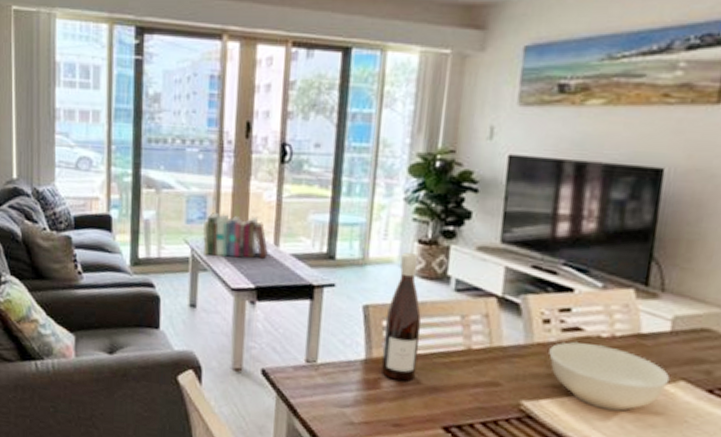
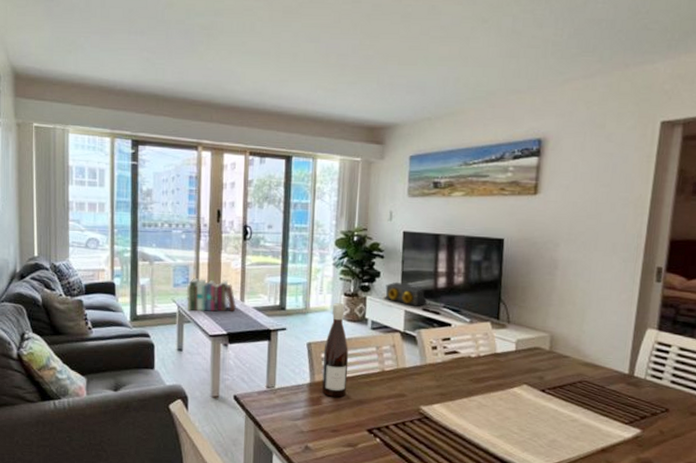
speaker: none [478,226,541,263] -> present [385,281,428,307]
bowl: present [549,341,671,411] -> none [437,361,517,409]

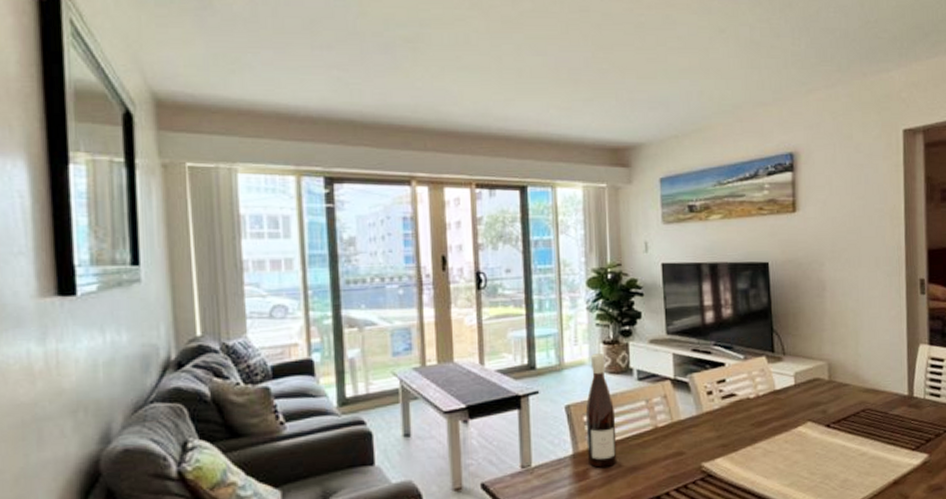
books: present [186,277,236,312] -> none [410,340,475,384]
speaker: present [385,281,428,307] -> none [649,321,697,349]

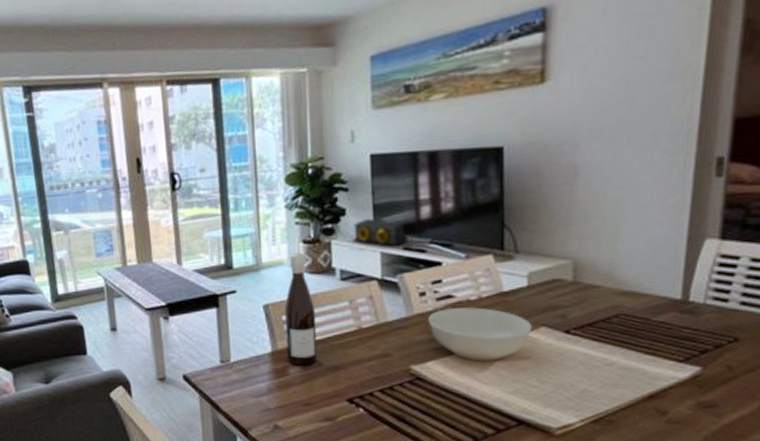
speaker: none [649,321,697,349] -> present [354,218,409,247]
bowl: none [715,405,801,457] -> present [428,307,533,362]

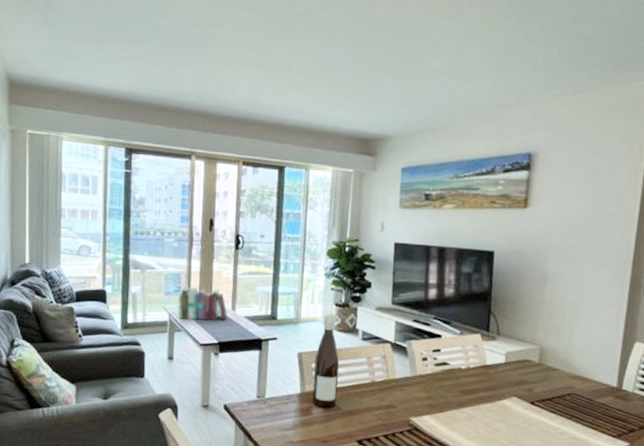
books: none [112,241,173,282] -> present [178,286,227,321]
speaker: present [354,218,409,247] -> none [376,292,419,318]
bowl: present [428,307,533,362] -> none [427,372,507,421]

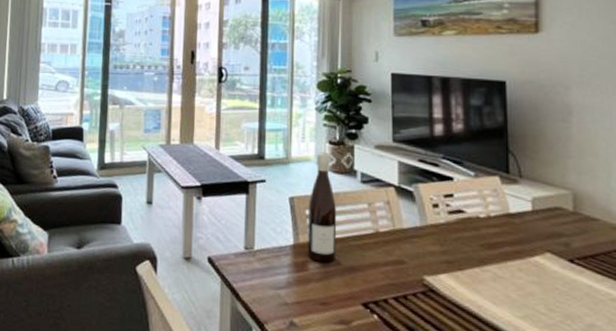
books: present [178,286,227,321] -> none [157,122,211,161]

